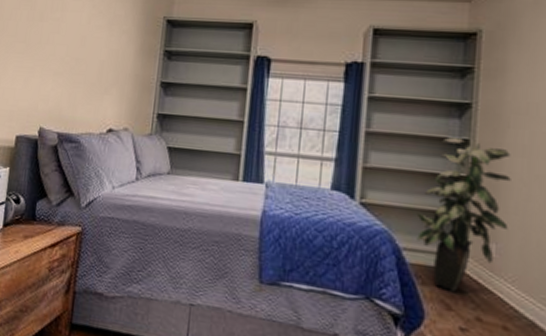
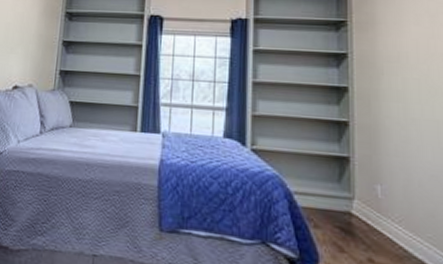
indoor plant: present [416,137,511,292] -> none [305,85,391,234]

